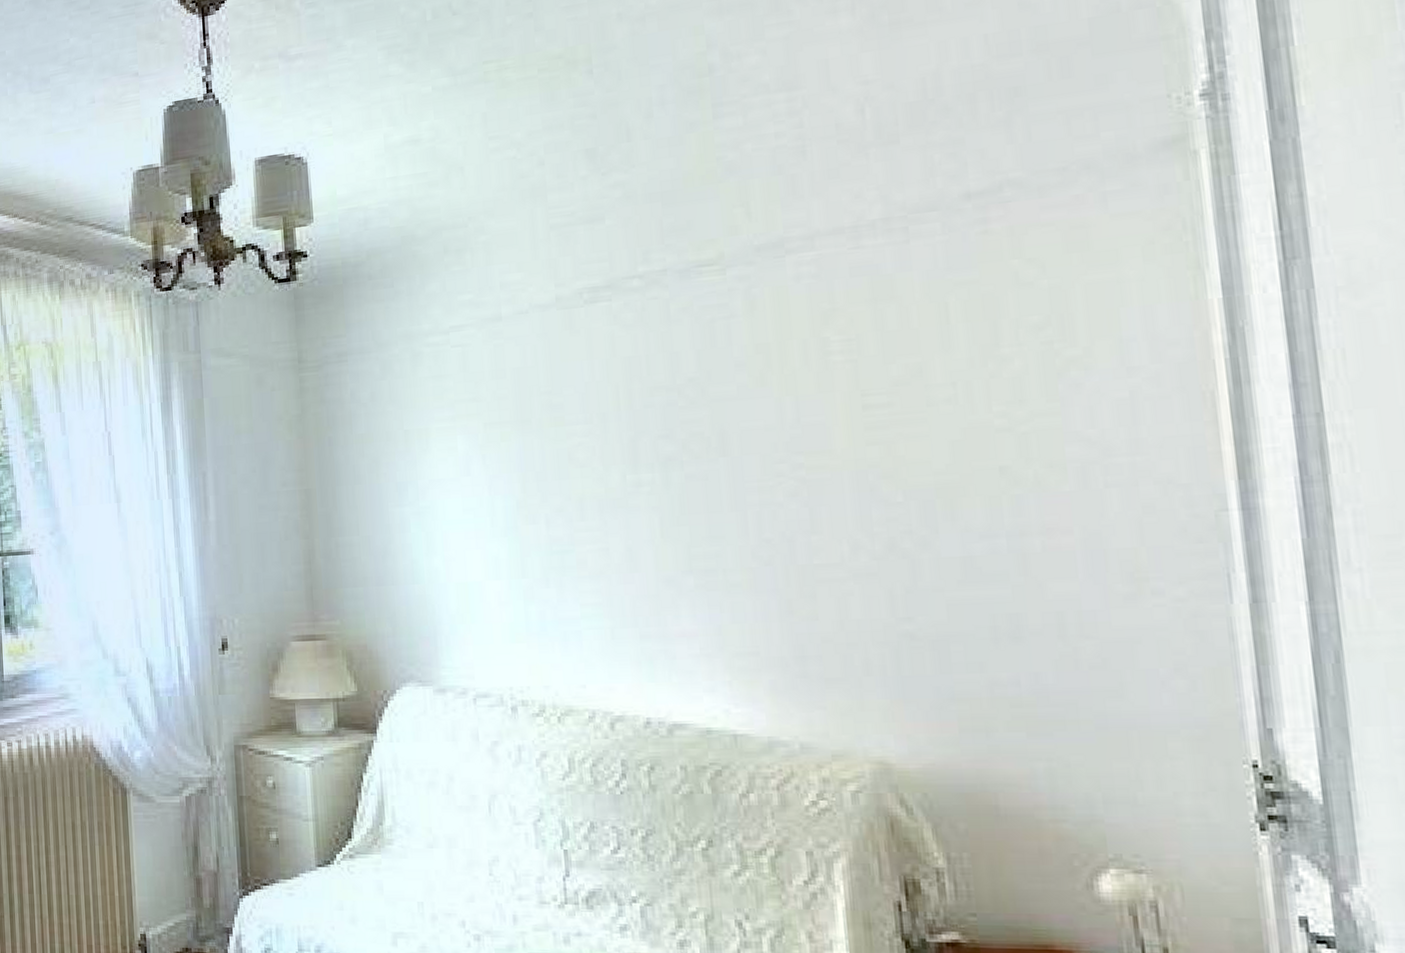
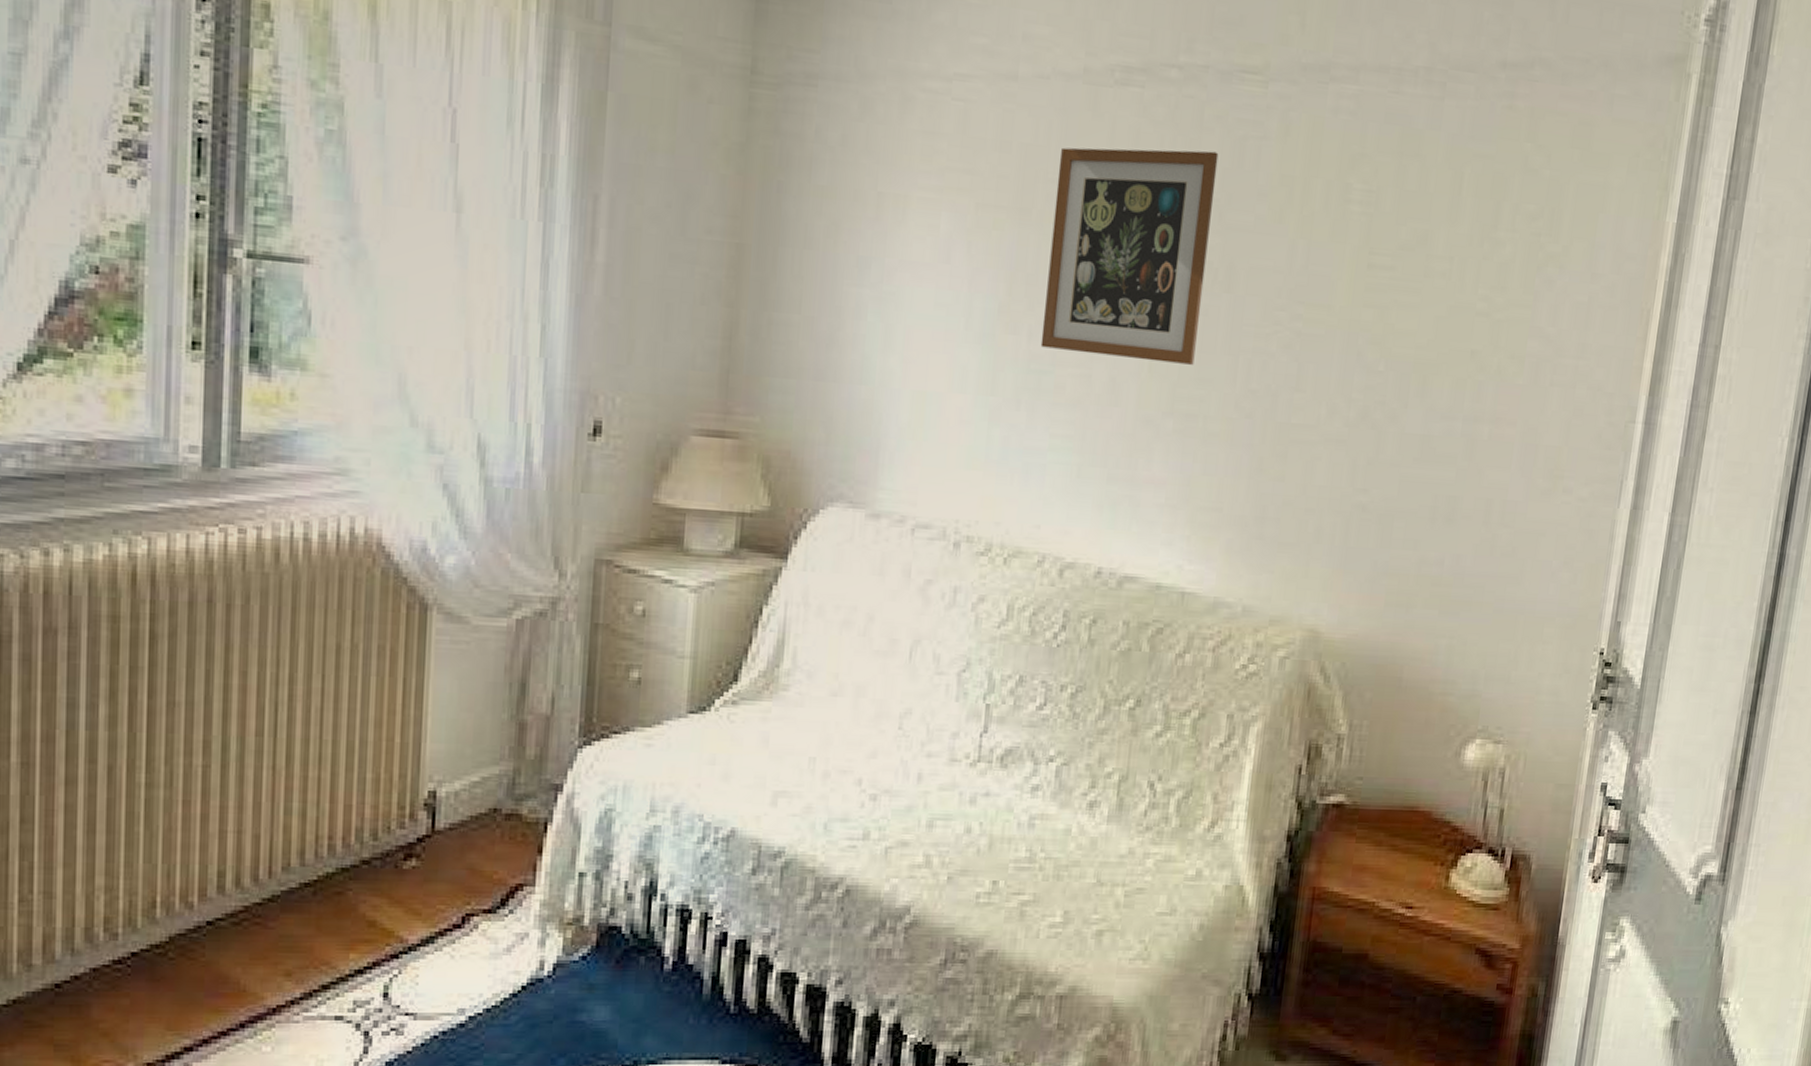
wall art: none [547,338,704,531] -> present [1040,147,1219,365]

